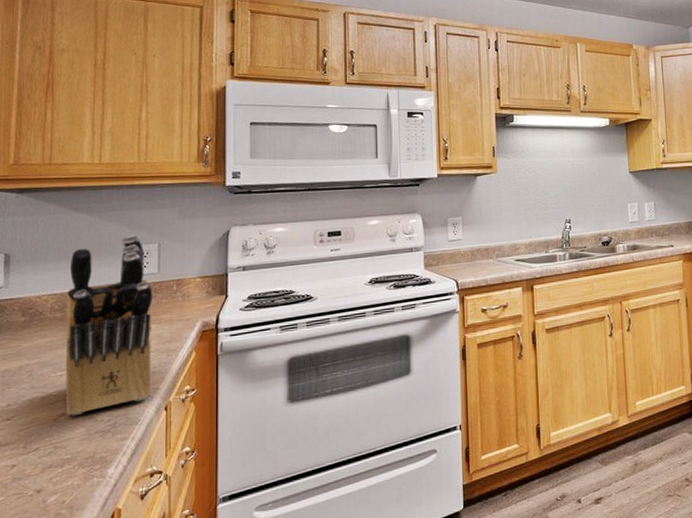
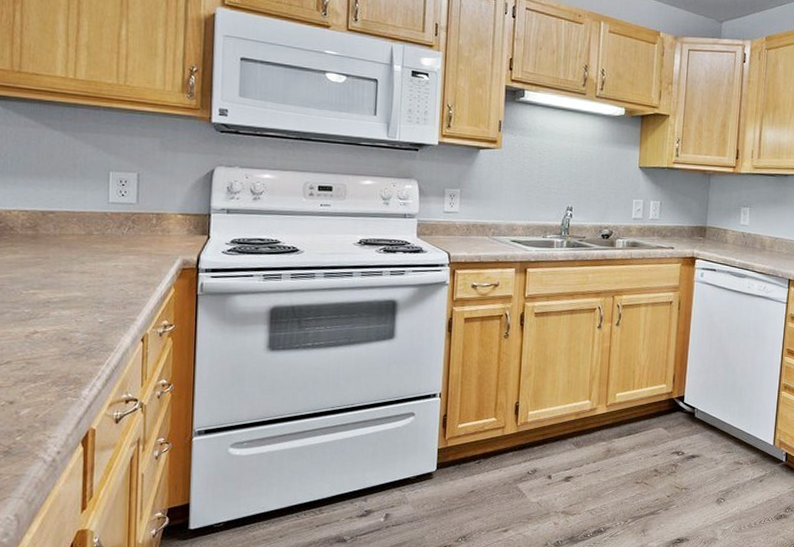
knife block: present [65,234,153,416] -> none [37,160,131,336]

